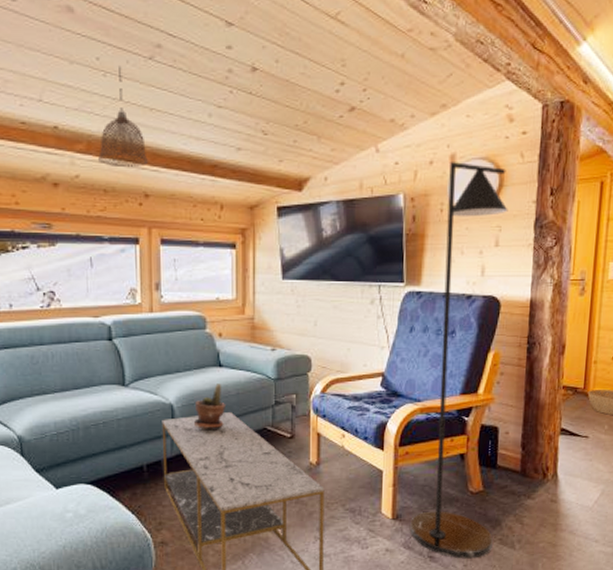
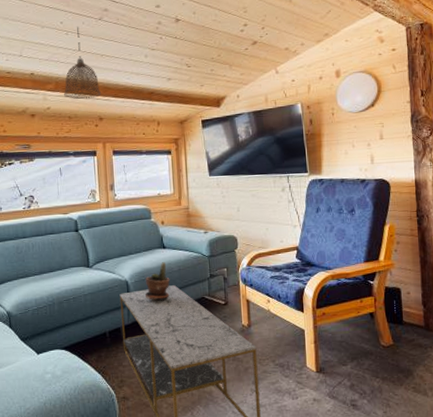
floor lamp: present [410,162,508,559] -> none [332,76,407,406]

